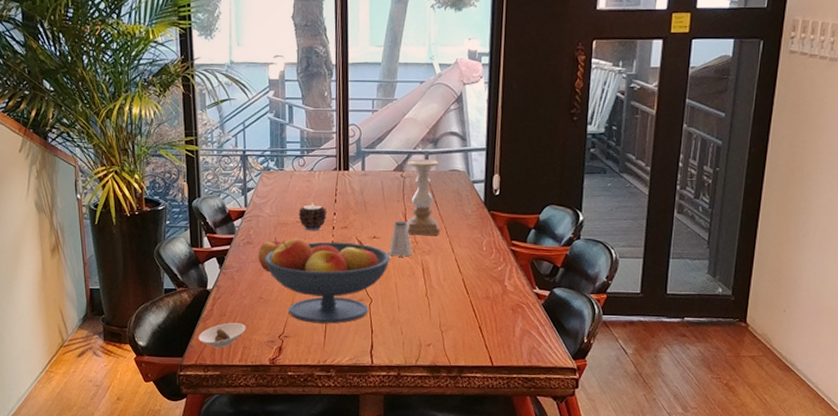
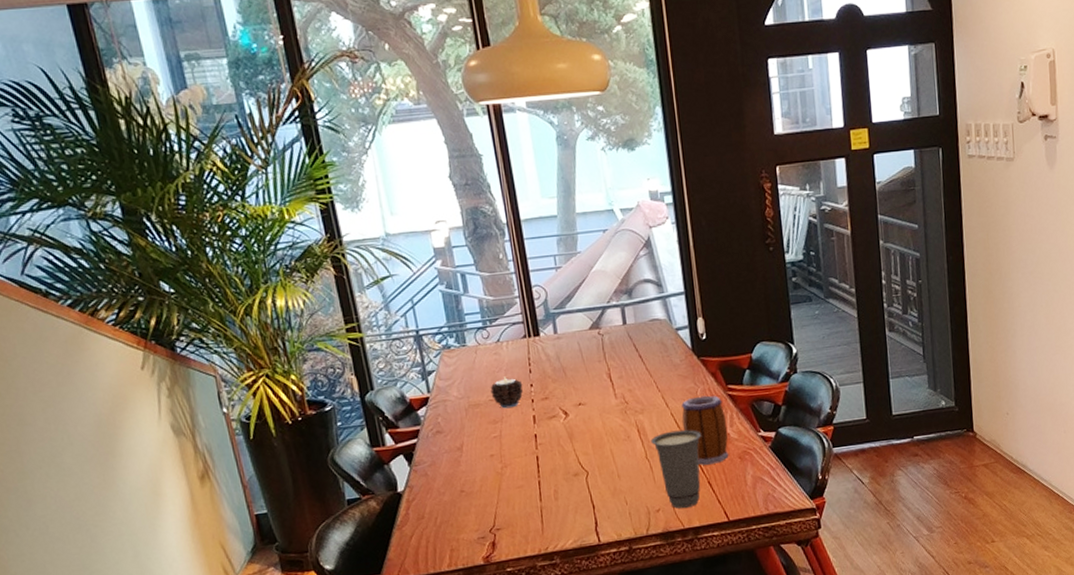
saucer: present [198,322,246,349] -> none [395,523,451,557]
apple: present [258,237,284,273] -> none [451,421,480,462]
fruit bowl: present [265,238,391,324] -> none [460,412,602,510]
saltshaker: present [389,220,412,257] -> none [597,381,624,422]
candle holder: present [406,159,440,236] -> none [603,311,650,396]
cup: none [433,275,481,347] -> present [651,429,702,509]
mug: none [464,247,505,311] -> present [681,395,729,465]

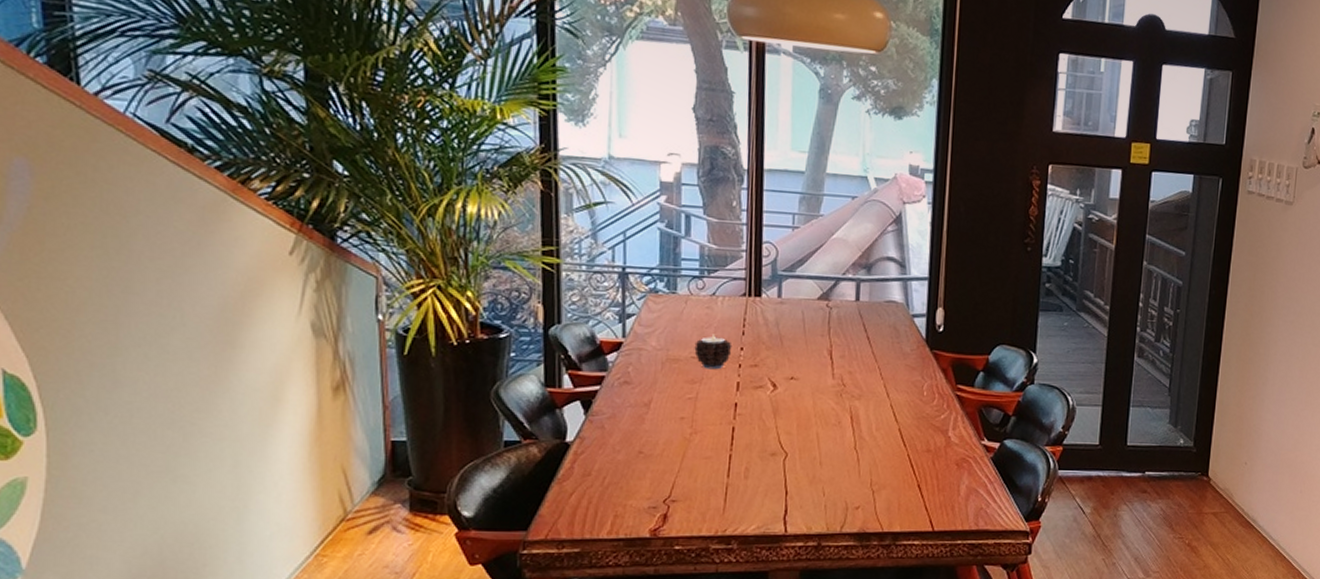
cup: present [651,429,702,509] -> none [863,423,920,509]
mug: present [681,395,729,465] -> none [900,391,949,467]

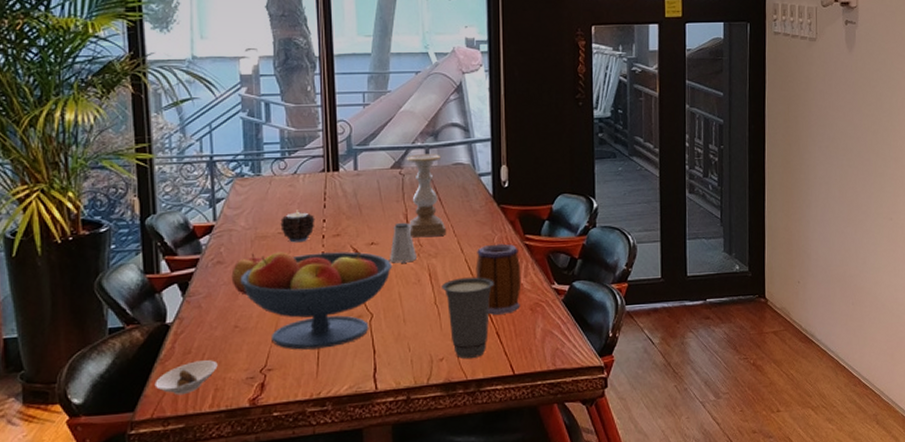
saucer: none [550,484,619,518] -> present [154,360,218,396]
apple: none [638,376,675,420] -> present [231,253,264,296]
fruit bowl: none [647,377,812,484] -> present [240,251,393,350]
saltshaker: none [810,358,839,402] -> present [390,222,416,263]
candle holder: none [832,286,874,377] -> present [406,154,447,238]
cup: none [863,423,920,509] -> present [442,277,495,359]
mug: none [900,391,949,467] -> present [476,243,521,315]

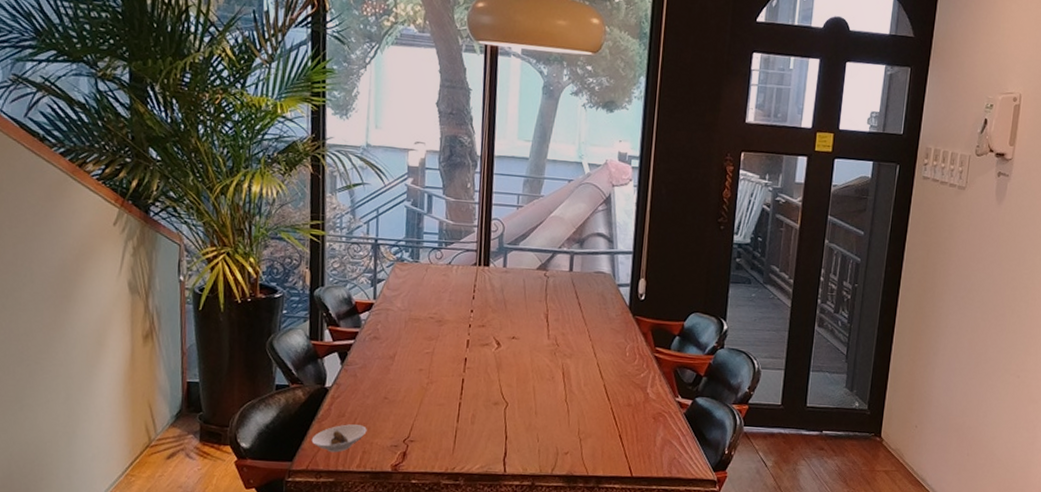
apple: present [231,253,264,296] -> none [385,333,415,371]
fruit bowl: present [240,251,393,350] -> none [392,335,530,429]
candle: present [280,209,315,243] -> none [432,298,464,329]
saltshaker: present [390,222,416,263] -> none [528,321,553,360]
candle holder: present [406,154,447,238] -> none [547,258,585,338]
cup: present [442,277,495,359] -> none [573,380,623,456]
mug: present [476,243,521,315] -> none [605,352,648,420]

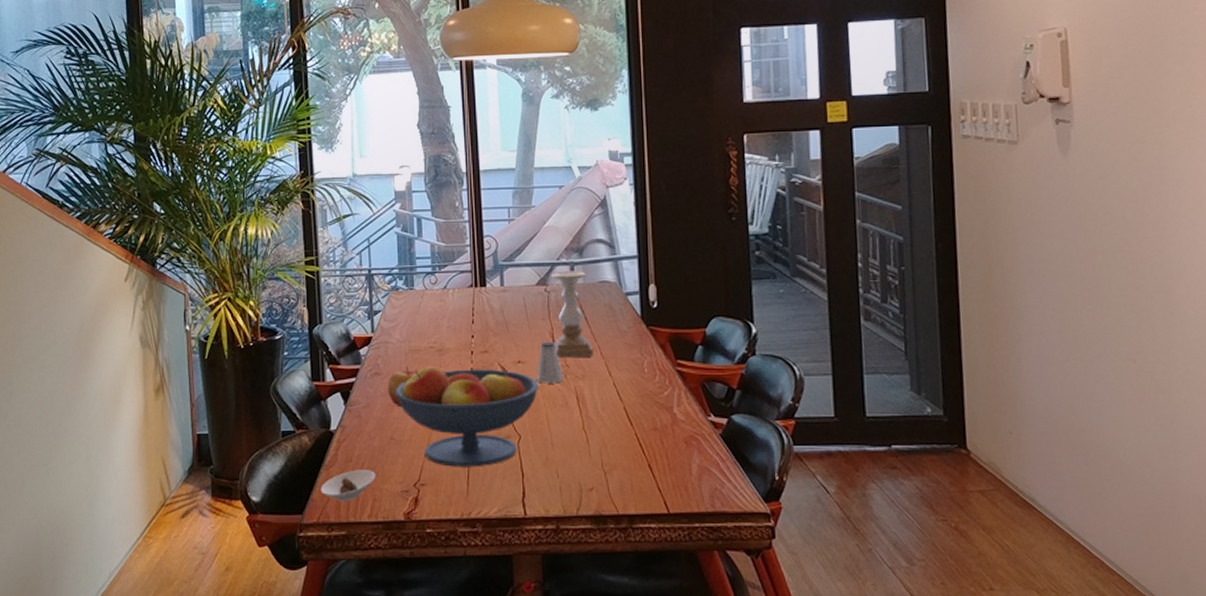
apple: none [385,333,415,371] -> present [387,366,417,408]
fruit bowl: none [392,335,530,429] -> present [396,366,540,467]
saltshaker: none [528,321,553,360] -> present [537,341,563,384]
candle holder: none [547,258,585,338] -> present [551,271,594,358]

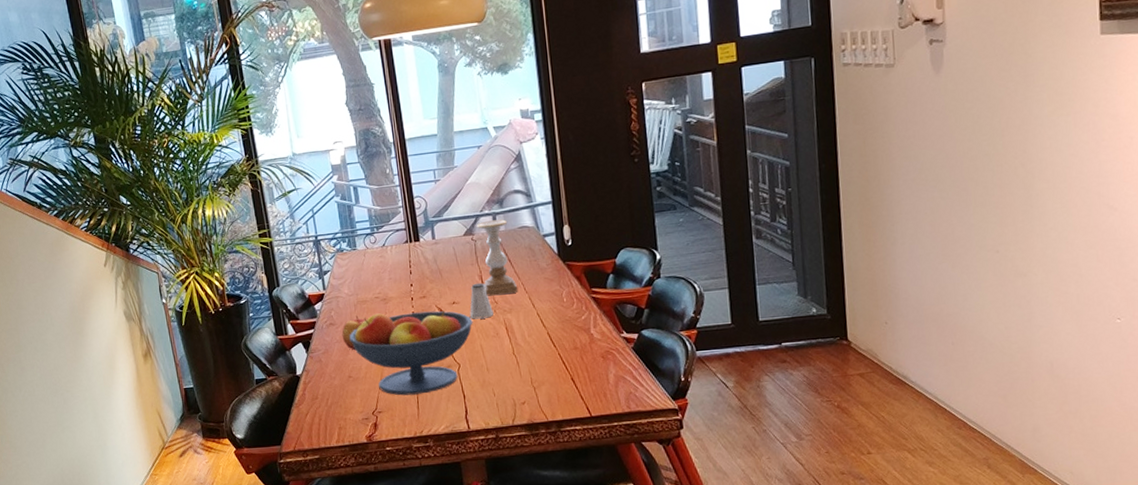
saucer: present [320,470,376,502] -> none [293,404,339,433]

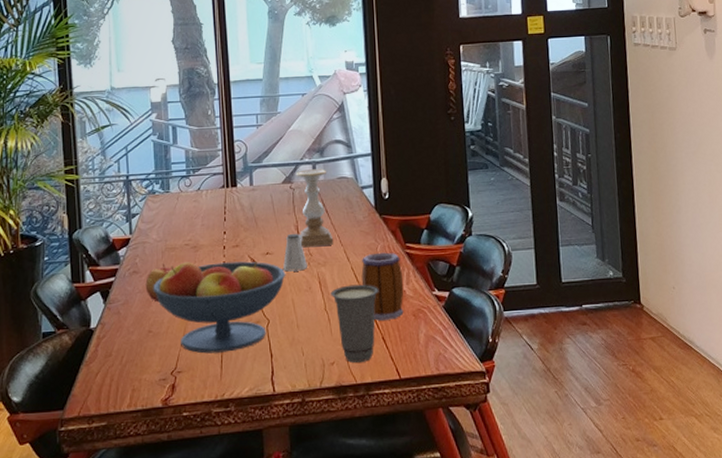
cup: none [518,328,566,402] -> present [331,284,379,363]
mug: none [547,297,592,363] -> present [361,252,404,321]

